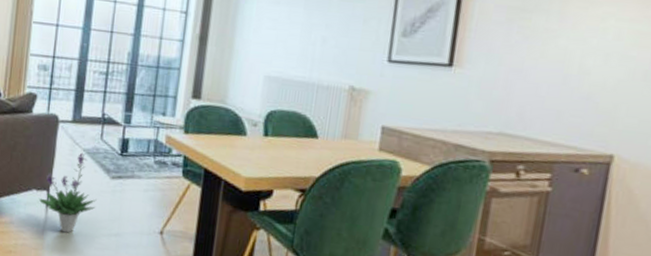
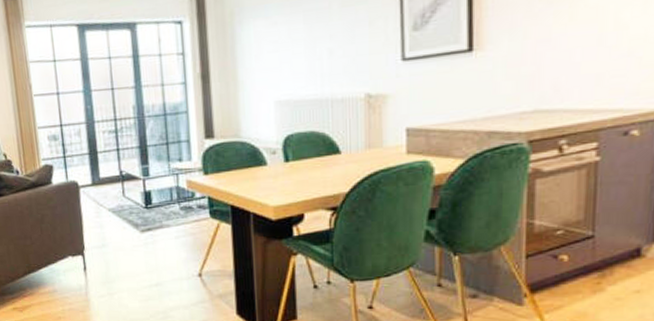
potted plant: present [39,152,97,233] -> none [76,213,132,291]

